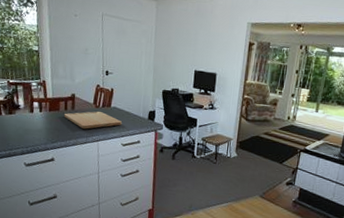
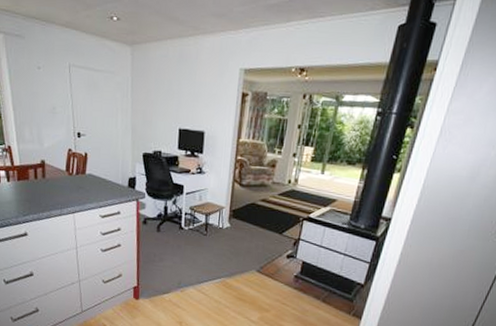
cutting board: present [63,111,123,129] -> none [34,179,100,200]

